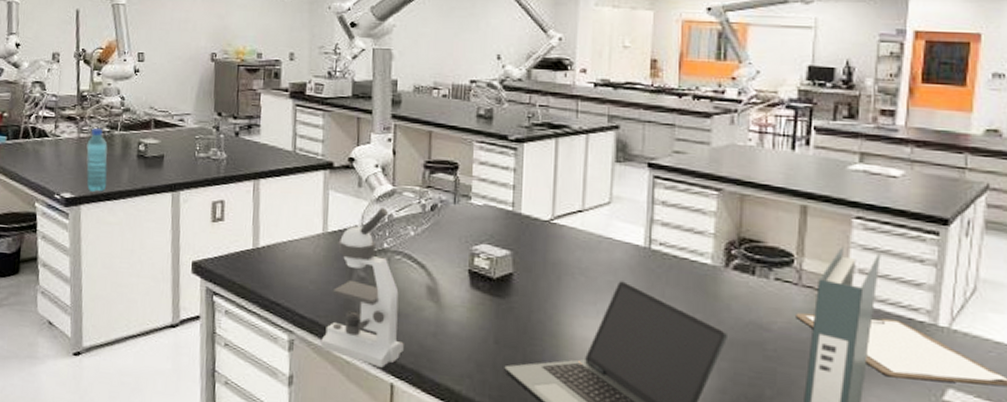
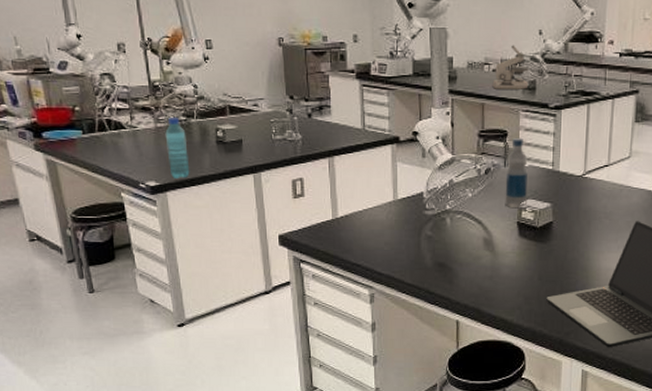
microscope: present [320,208,404,368] -> none [397,175,466,308]
microscope: none [441,69,485,118] -> present [492,45,529,89]
bottle: none [454,171,482,254] -> present [505,137,528,209]

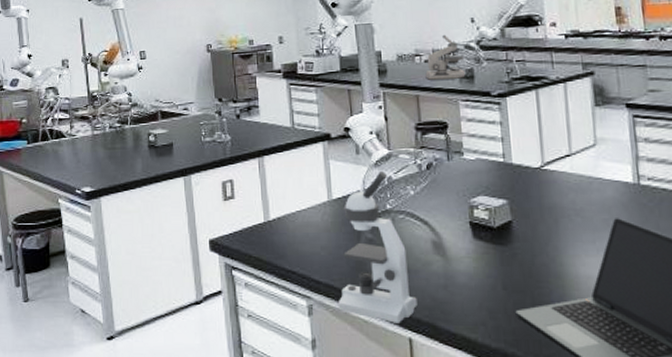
water bottle: present [165,116,190,178] -> none [101,124,123,184]
microscope: none [397,175,466,308] -> present [338,171,417,323]
bottle: present [505,137,528,209] -> none [450,128,478,207]

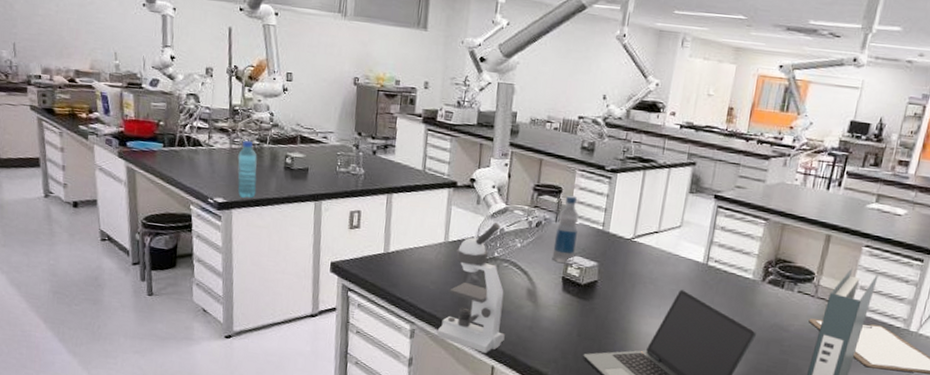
water bottle: none [101,124,123,184] -> present [237,140,257,199]
microscope: present [425,34,466,80] -> none [552,106,590,150]
bottle: none [450,128,478,207] -> present [552,195,579,264]

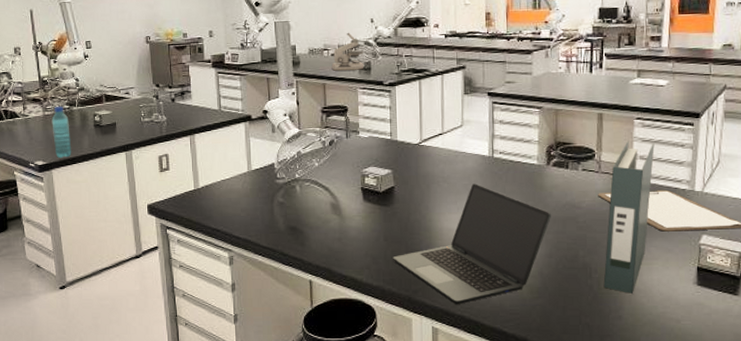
microscope: present [436,223,505,353] -> none [254,147,317,269]
microscope: none [552,106,590,150] -> present [331,32,364,71]
bottle: present [552,195,579,264] -> none [348,112,369,176]

